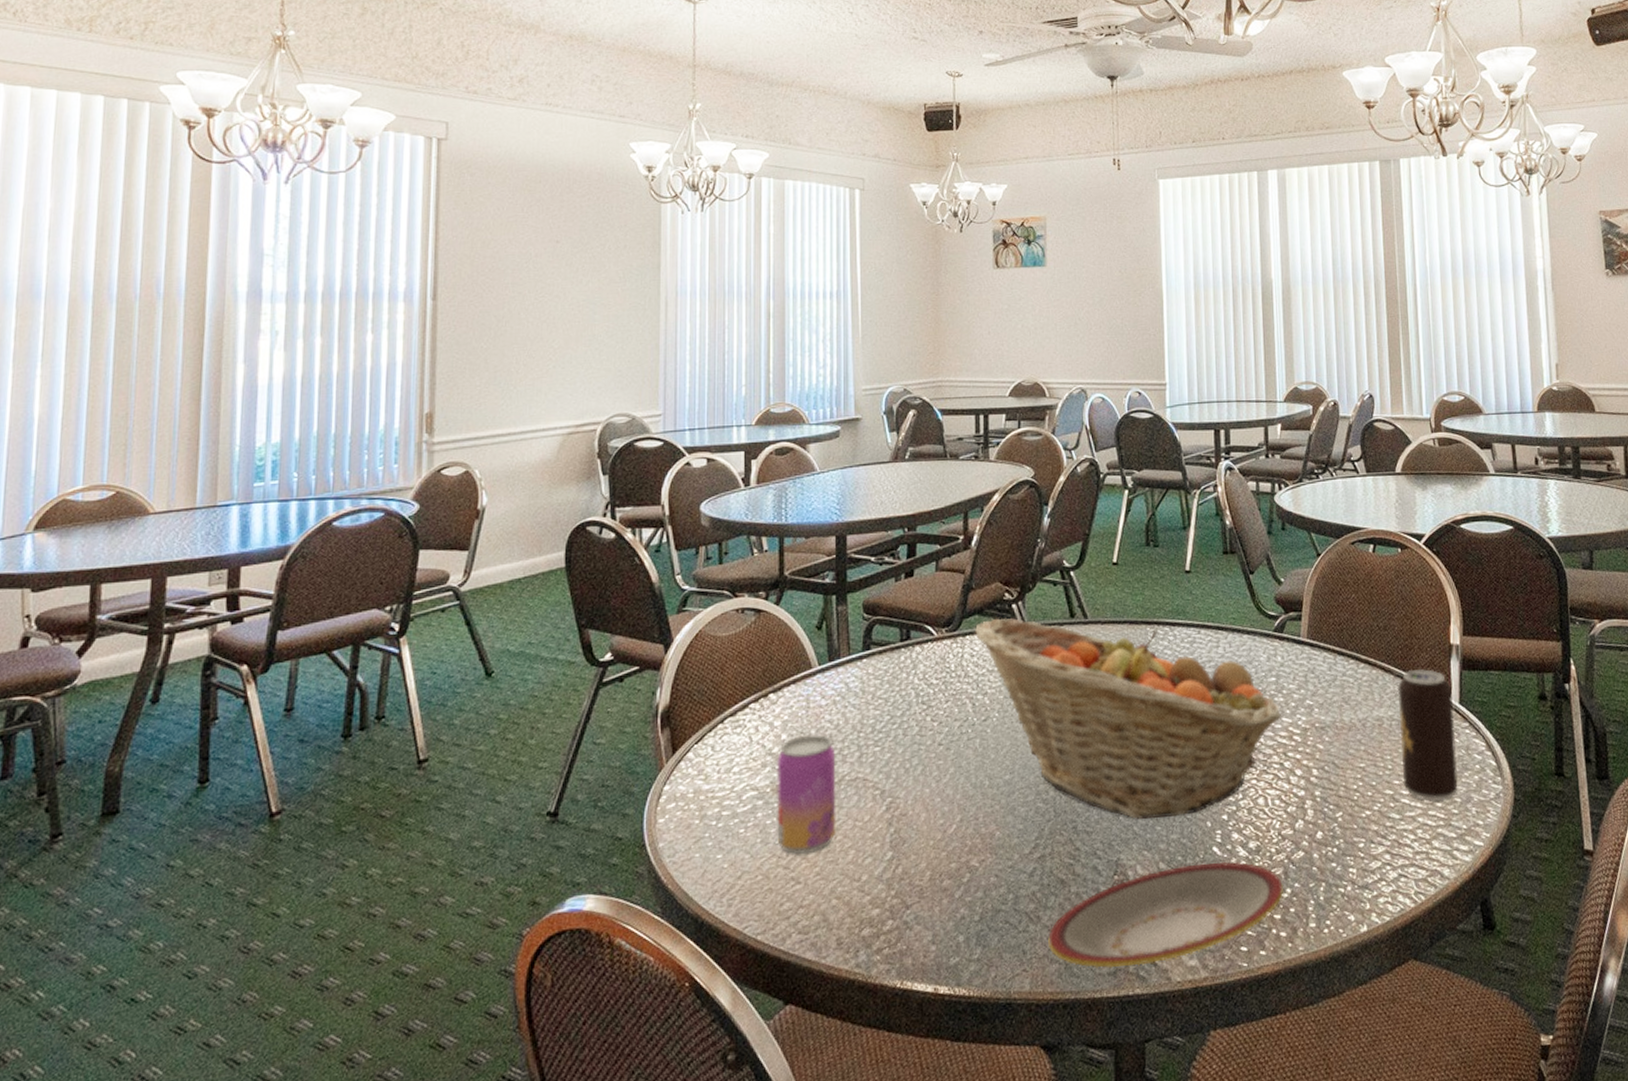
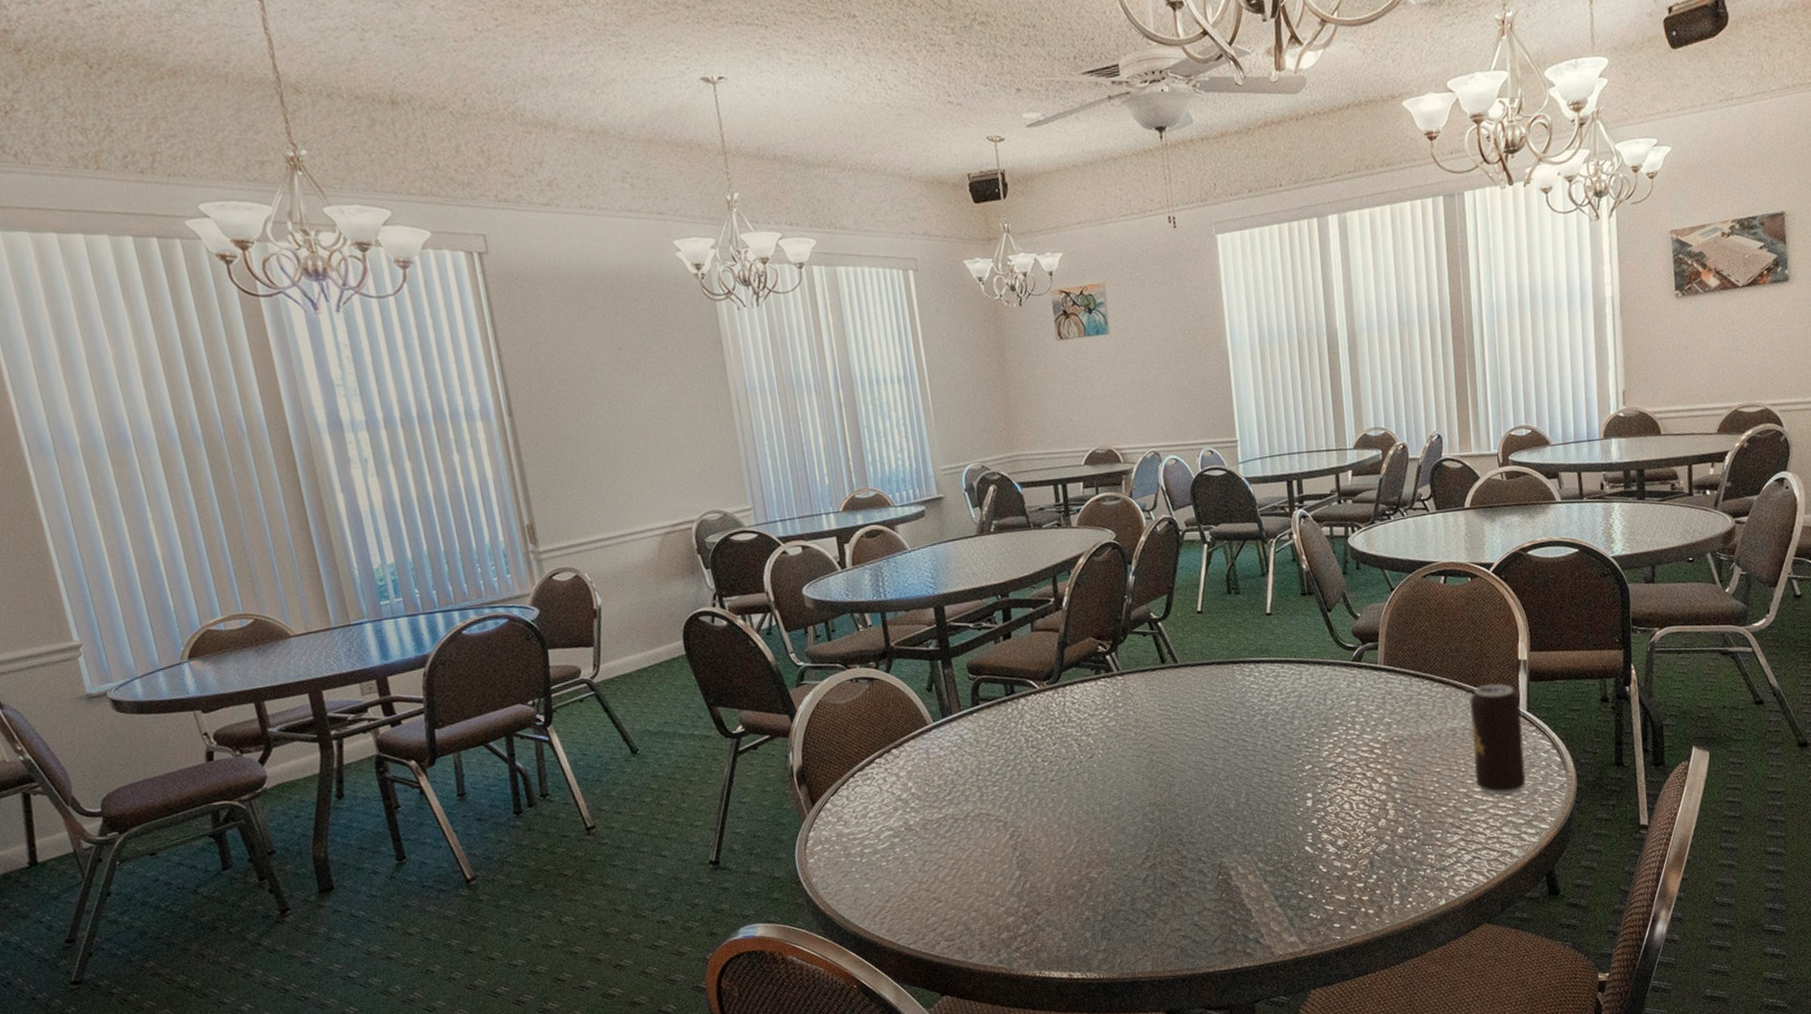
beer can: present [776,734,836,855] -> none [906,780,968,880]
fruit basket: present [975,617,1282,819] -> none [1074,668,1363,829]
plate: present [1048,861,1283,968] -> none [1164,857,1370,950]

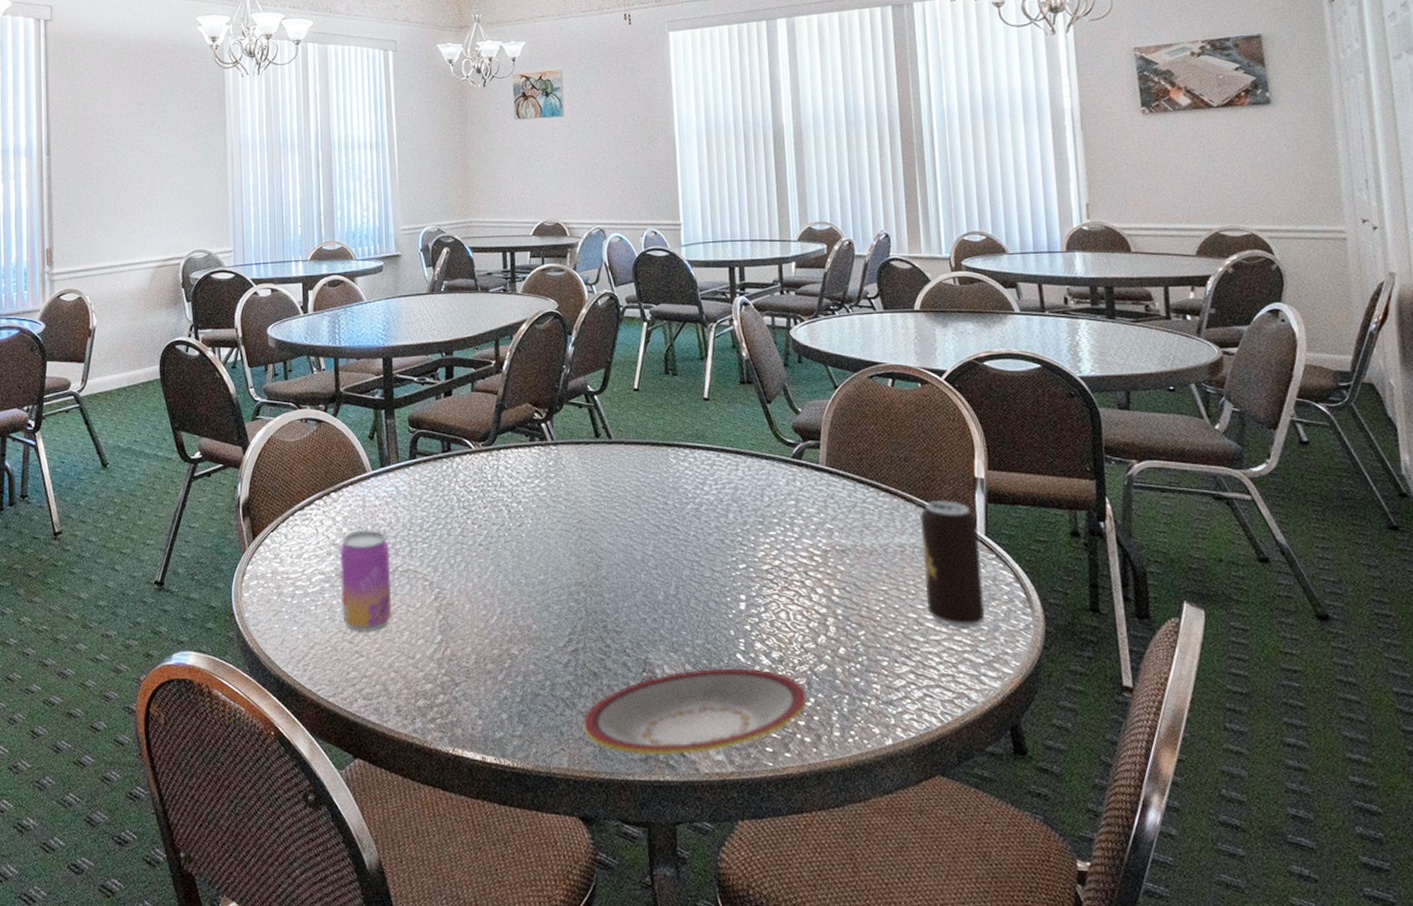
beer can: none [906,780,968,880] -> present [339,530,392,632]
plate: none [1164,857,1370,950] -> present [583,668,807,755]

